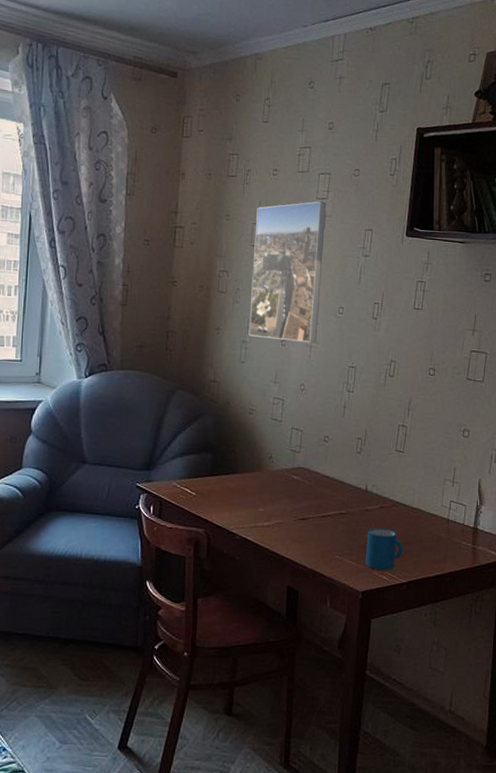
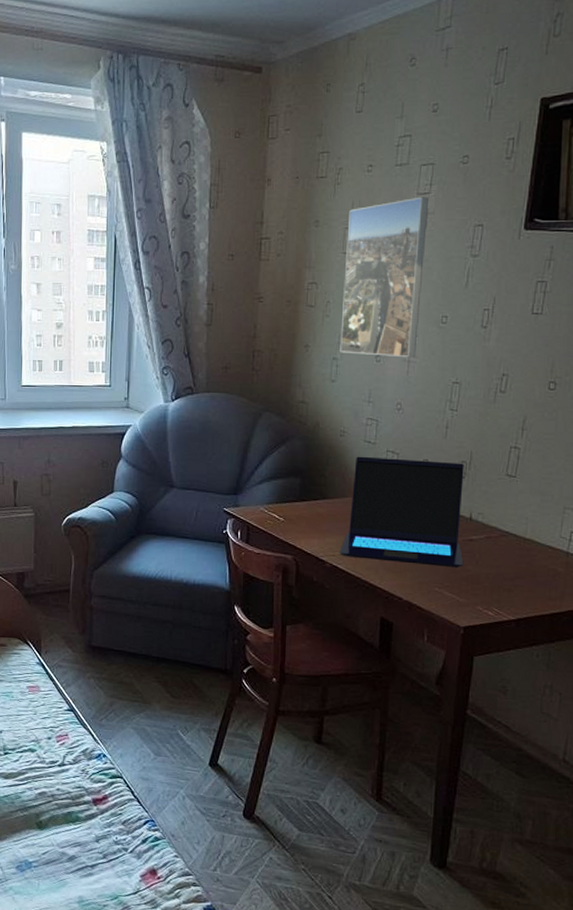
laptop: none [248,433,361,536] -> present [339,456,464,567]
mug: present [366,528,403,571] -> none [469,559,513,606]

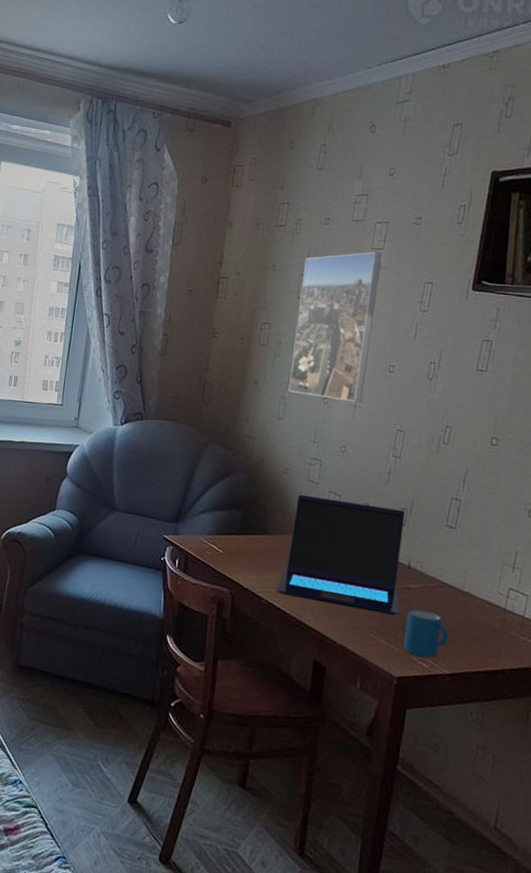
mug: none [469,559,513,606] -> present [404,609,449,658]

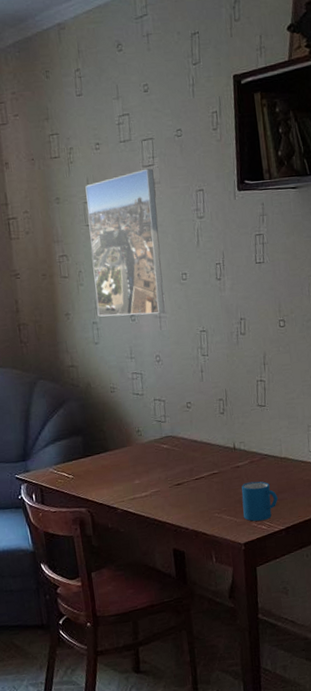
laptop: present [276,494,405,615] -> none [127,401,235,501]

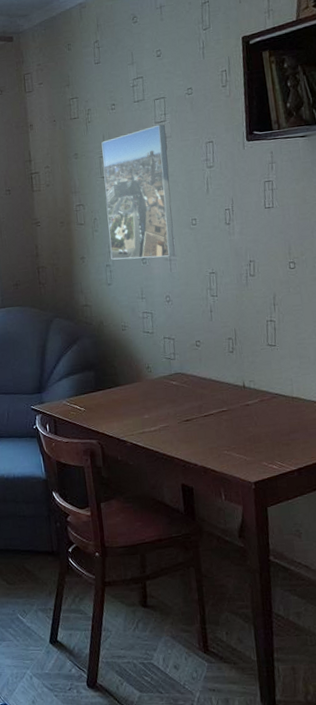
mug: present [241,481,278,522] -> none [251,420,289,461]

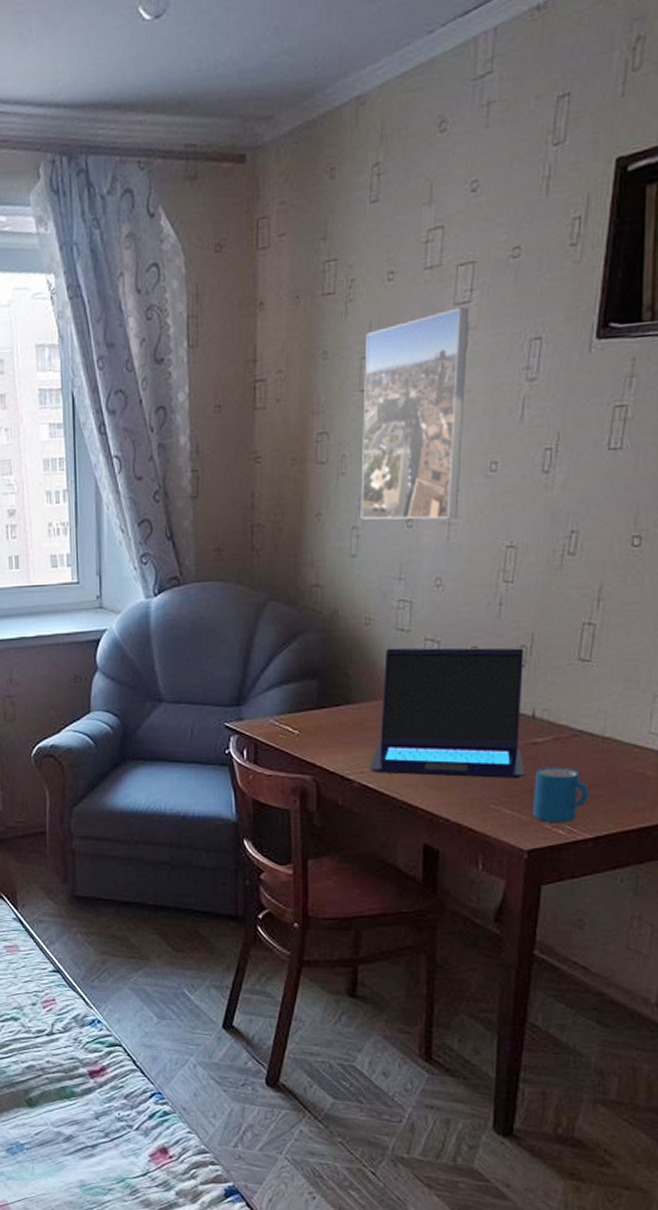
laptop: none [137,340,245,435] -> present [369,647,526,778]
mug: none [251,420,289,461] -> present [533,766,589,823]

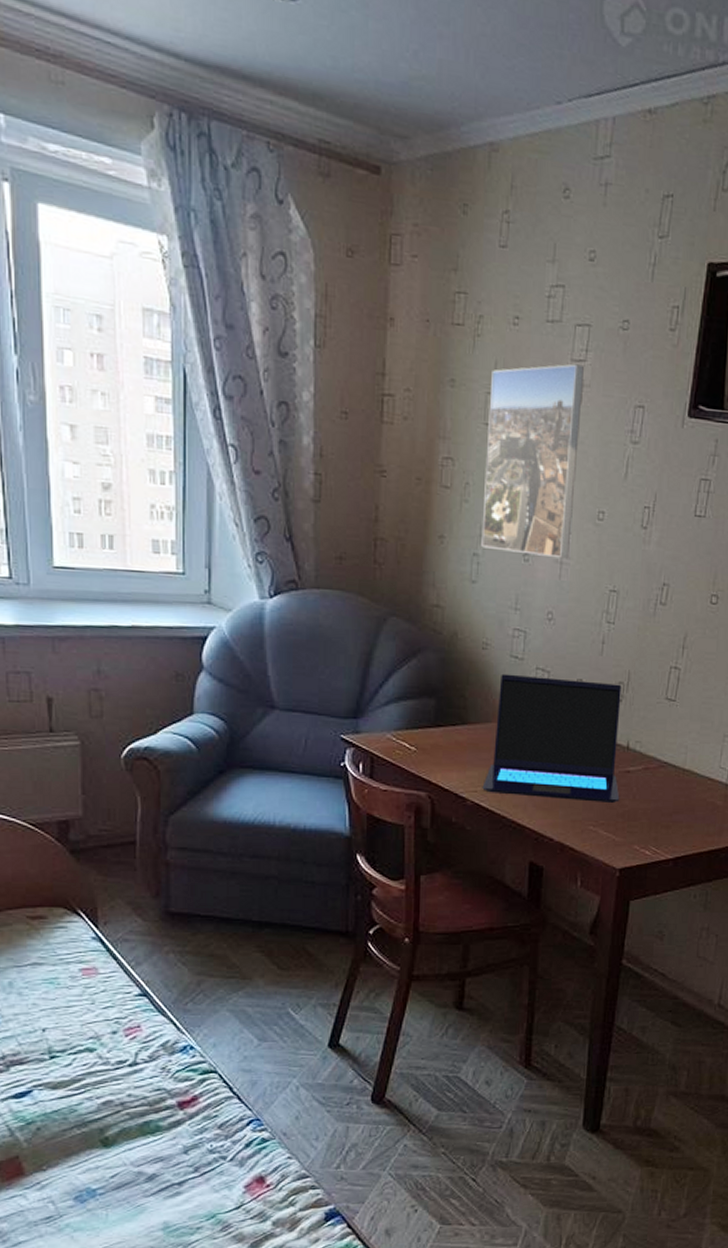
mug: present [533,766,589,823] -> none [625,793,671,845]

